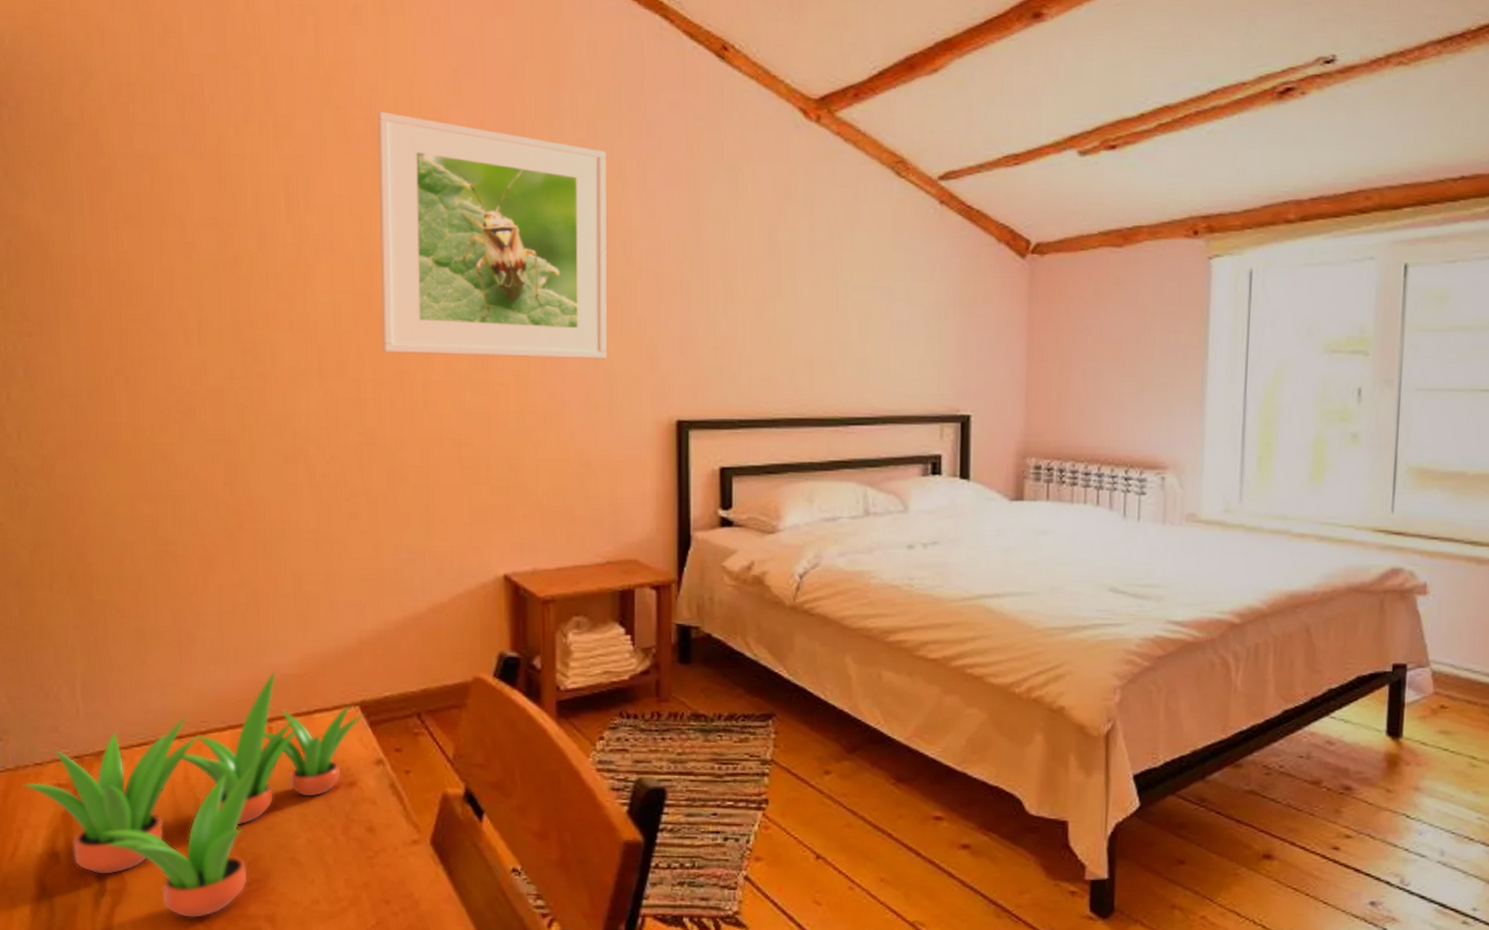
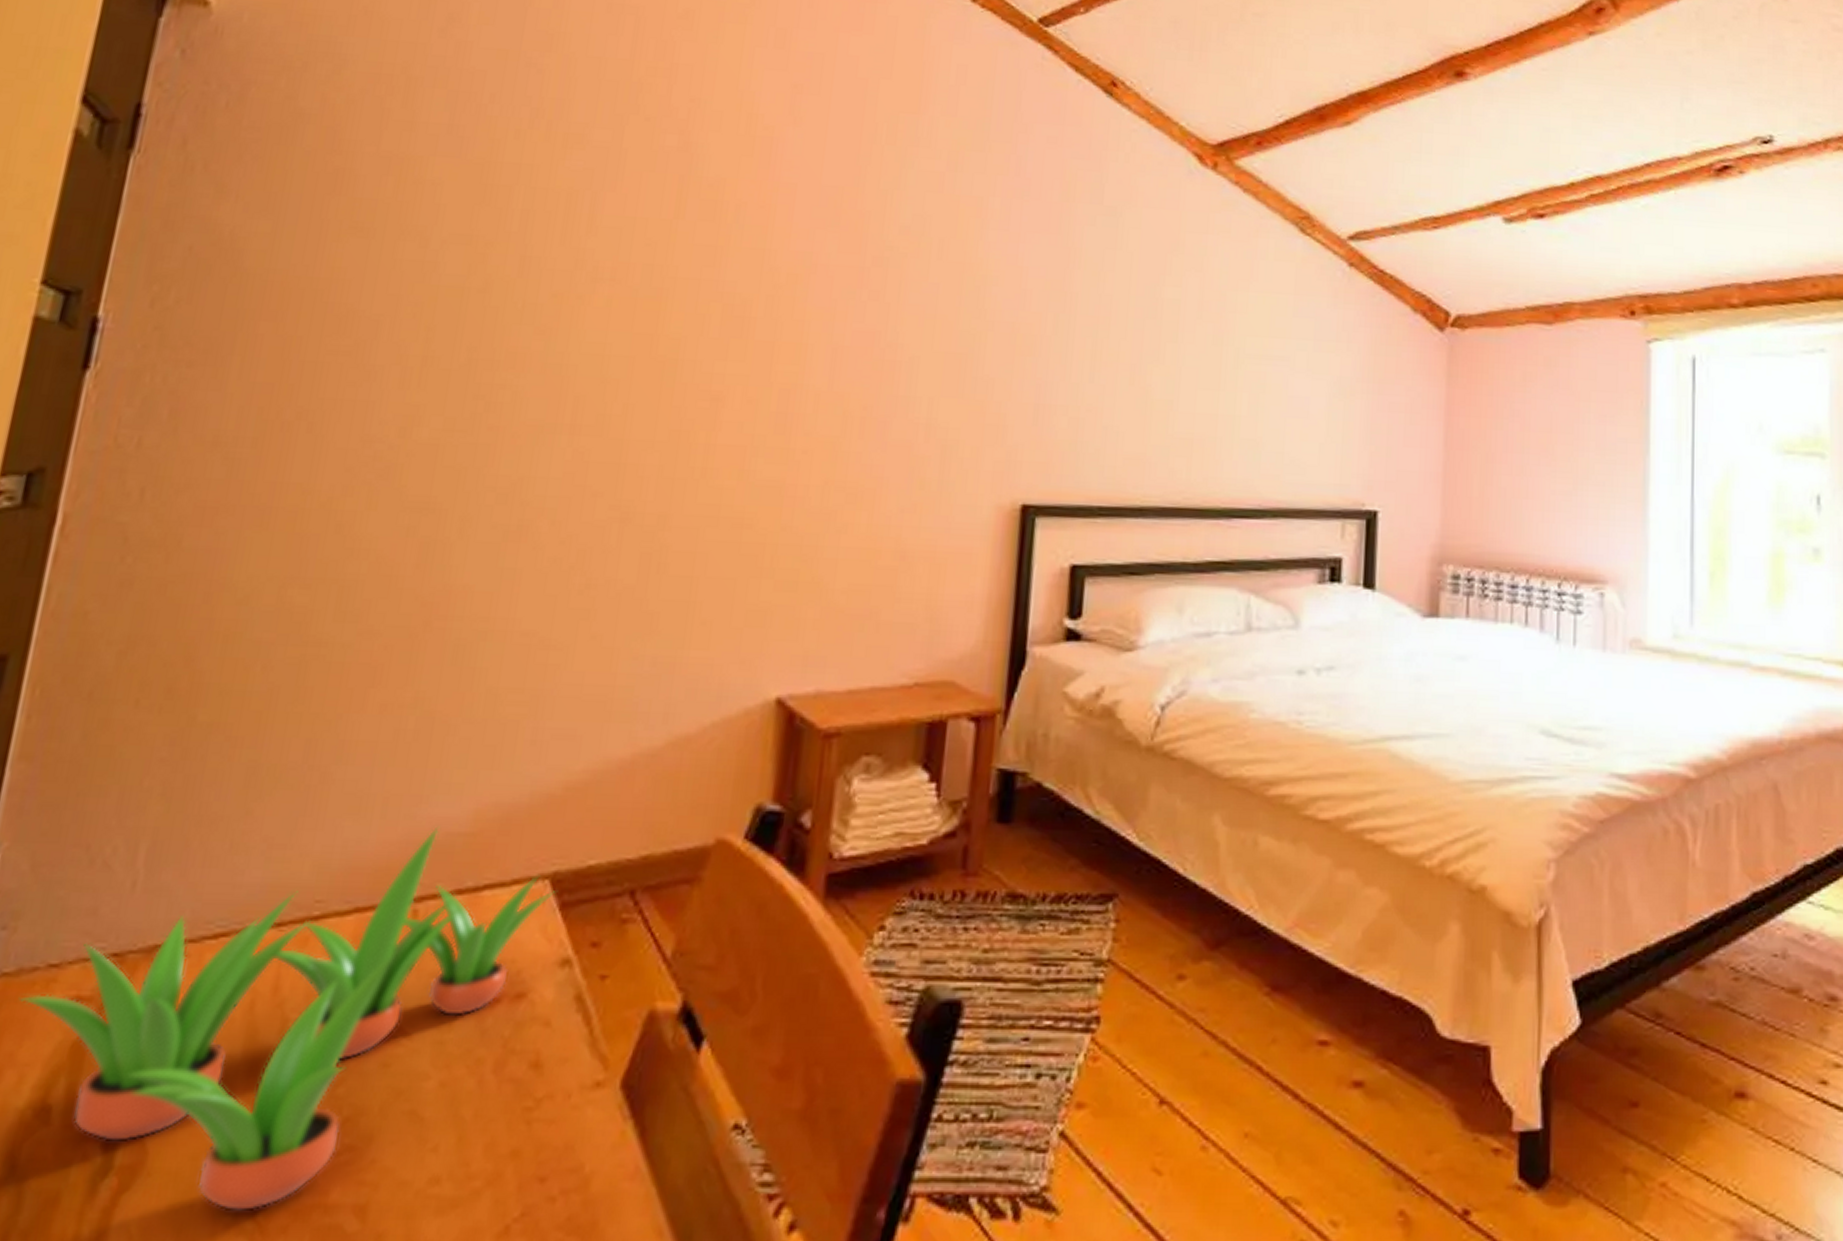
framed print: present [378,111,607,359] -> none [658,125,966,427]

